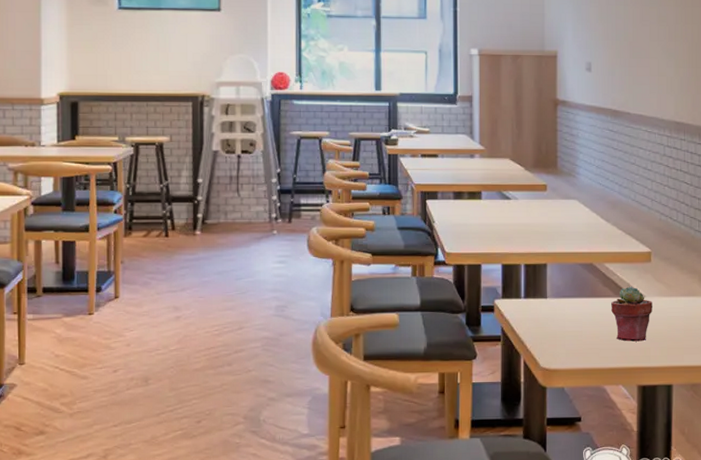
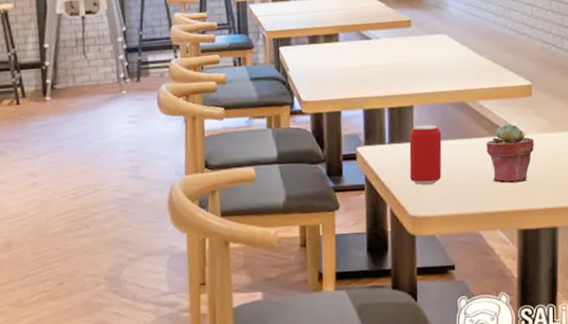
beverage can: none [542,282,572,340] -> present [409,124,442,186]

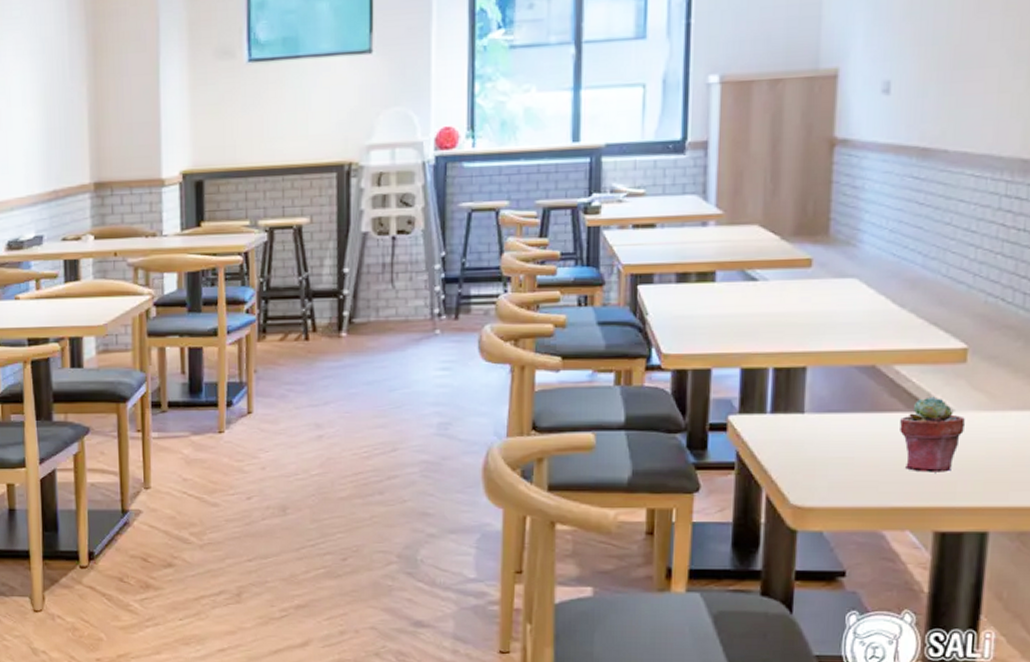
beverage can: present [409,124,442,186] -> none [794,392,842,469]

